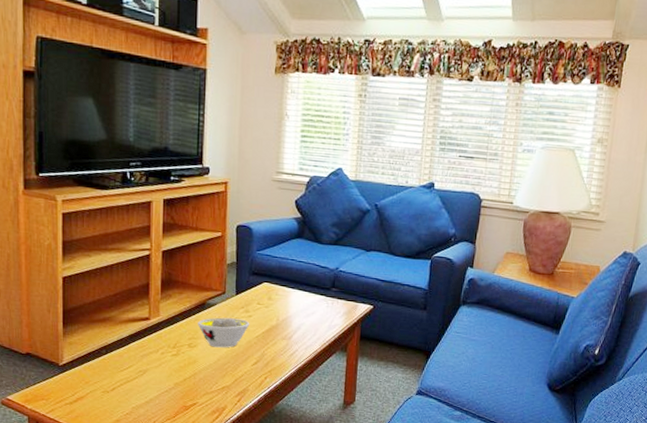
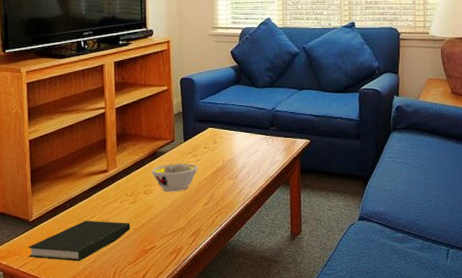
book: none [56,369,171,413] -> present [28,220,131,262]

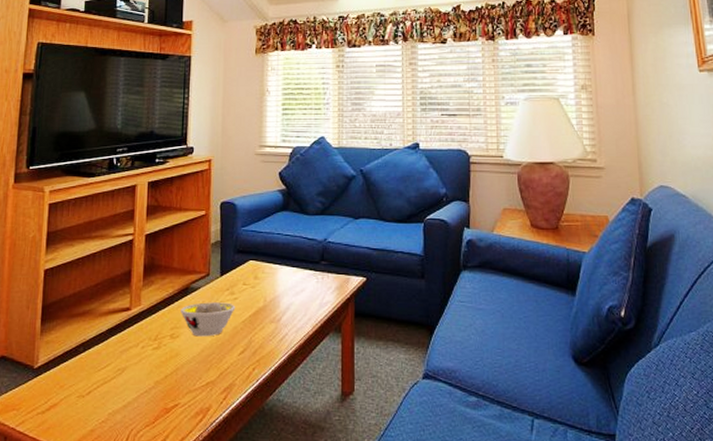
book: present [28,220,131,262] -> none [28,368,152,421]

